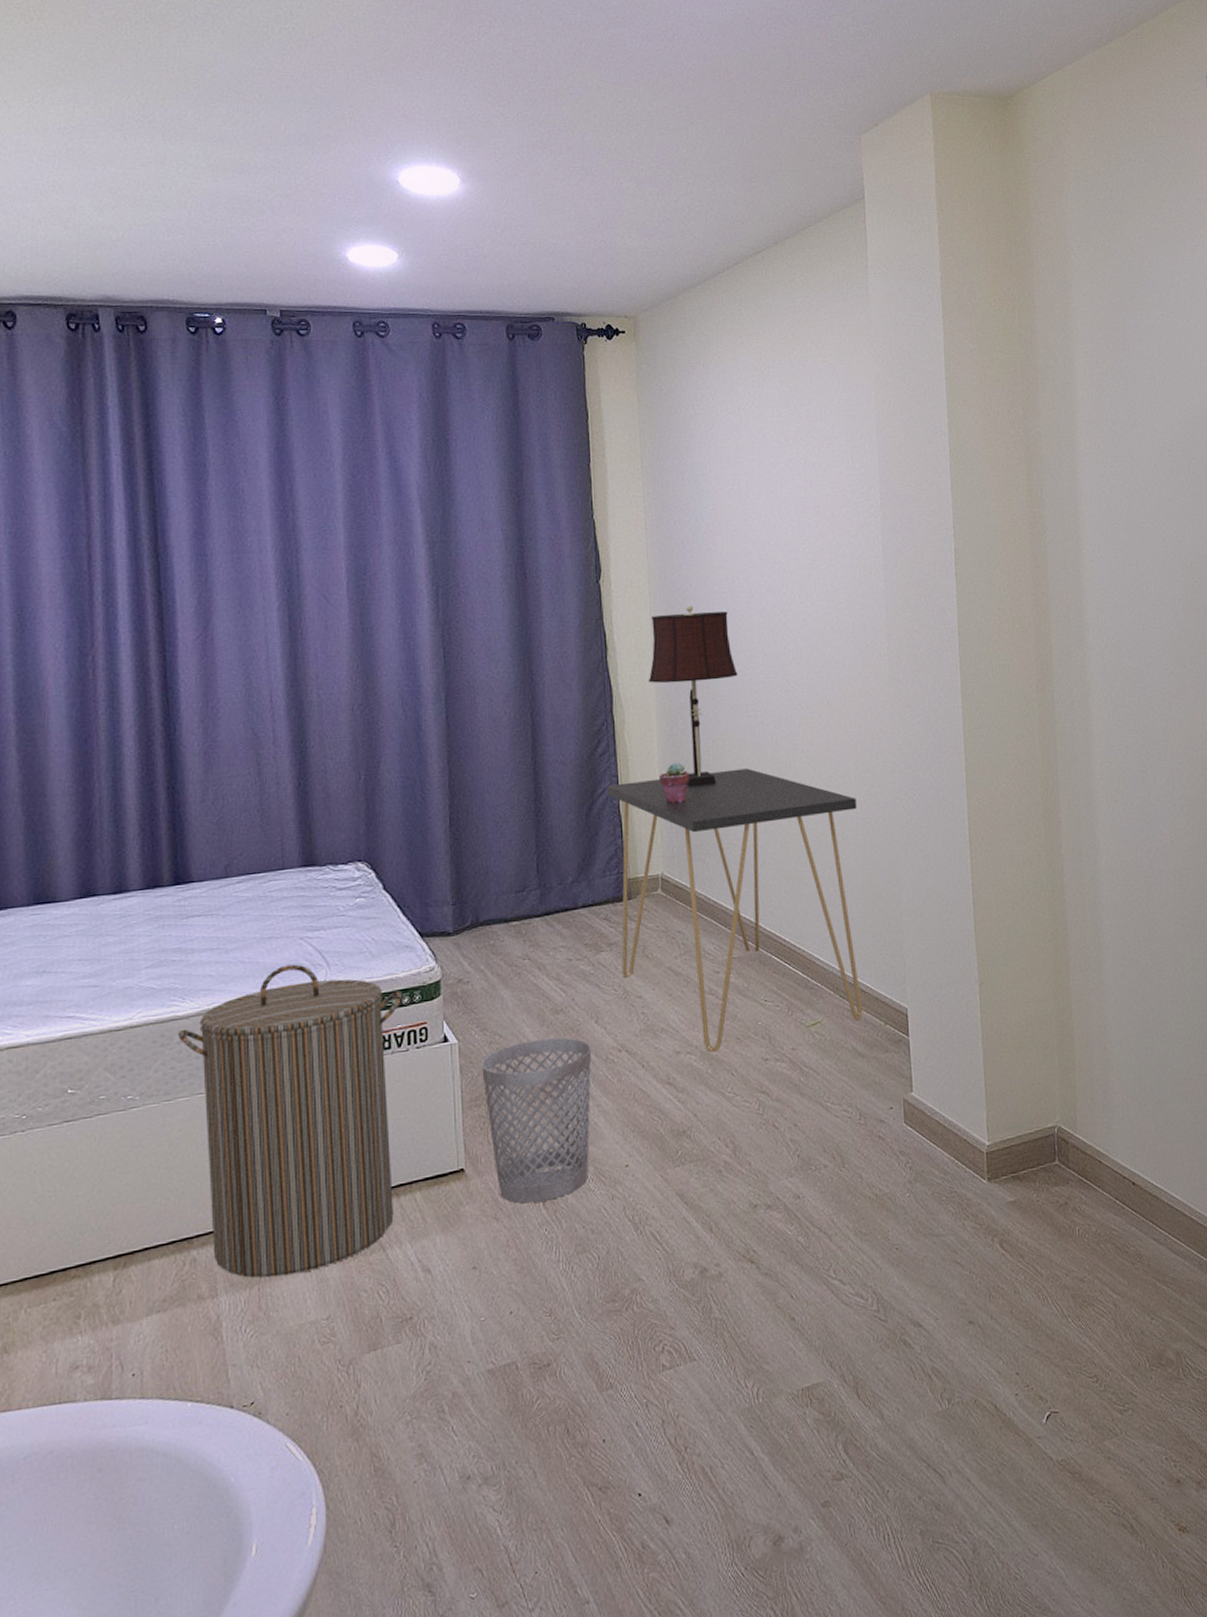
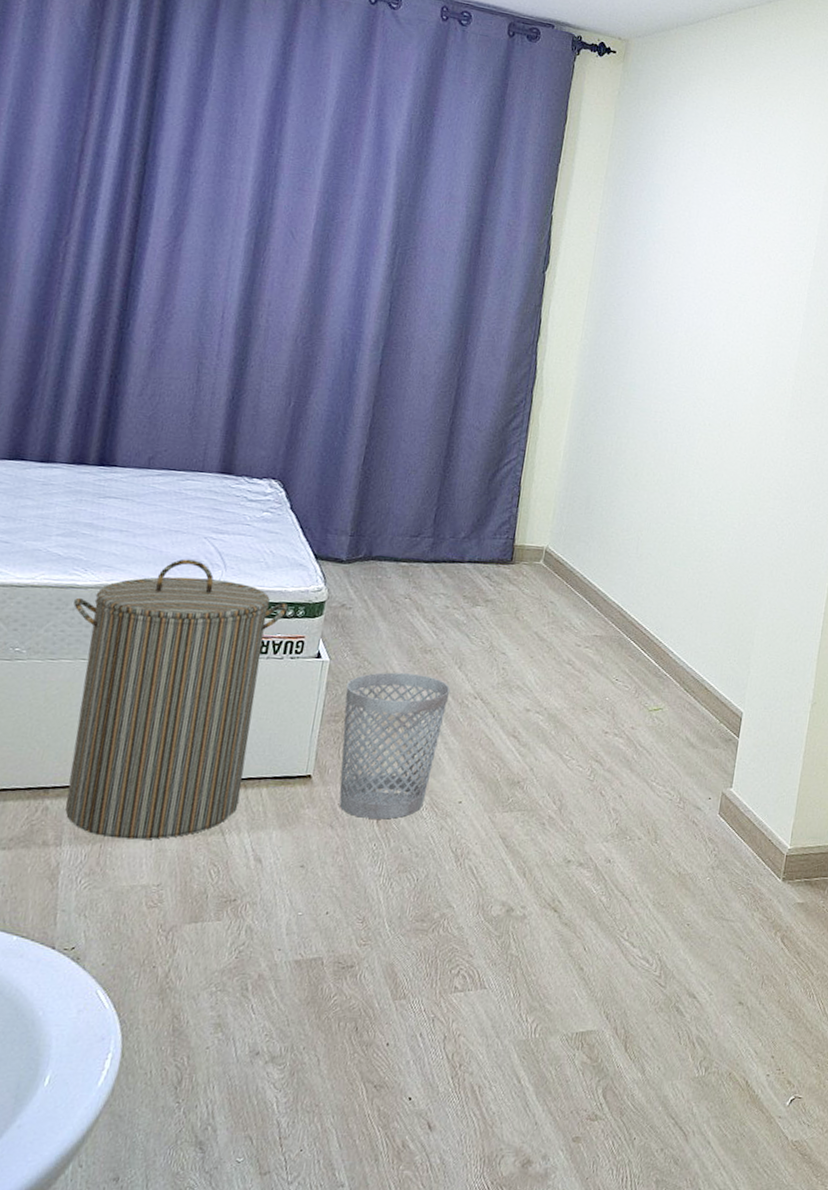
desk: present [606,768,863,1053] -> none [491,457,737,717]
table lamp: present [648,604,738,787] -> none [570,310,656,477]
potted succulent: present [658,763,690,804] -> none [562,450,591,487]

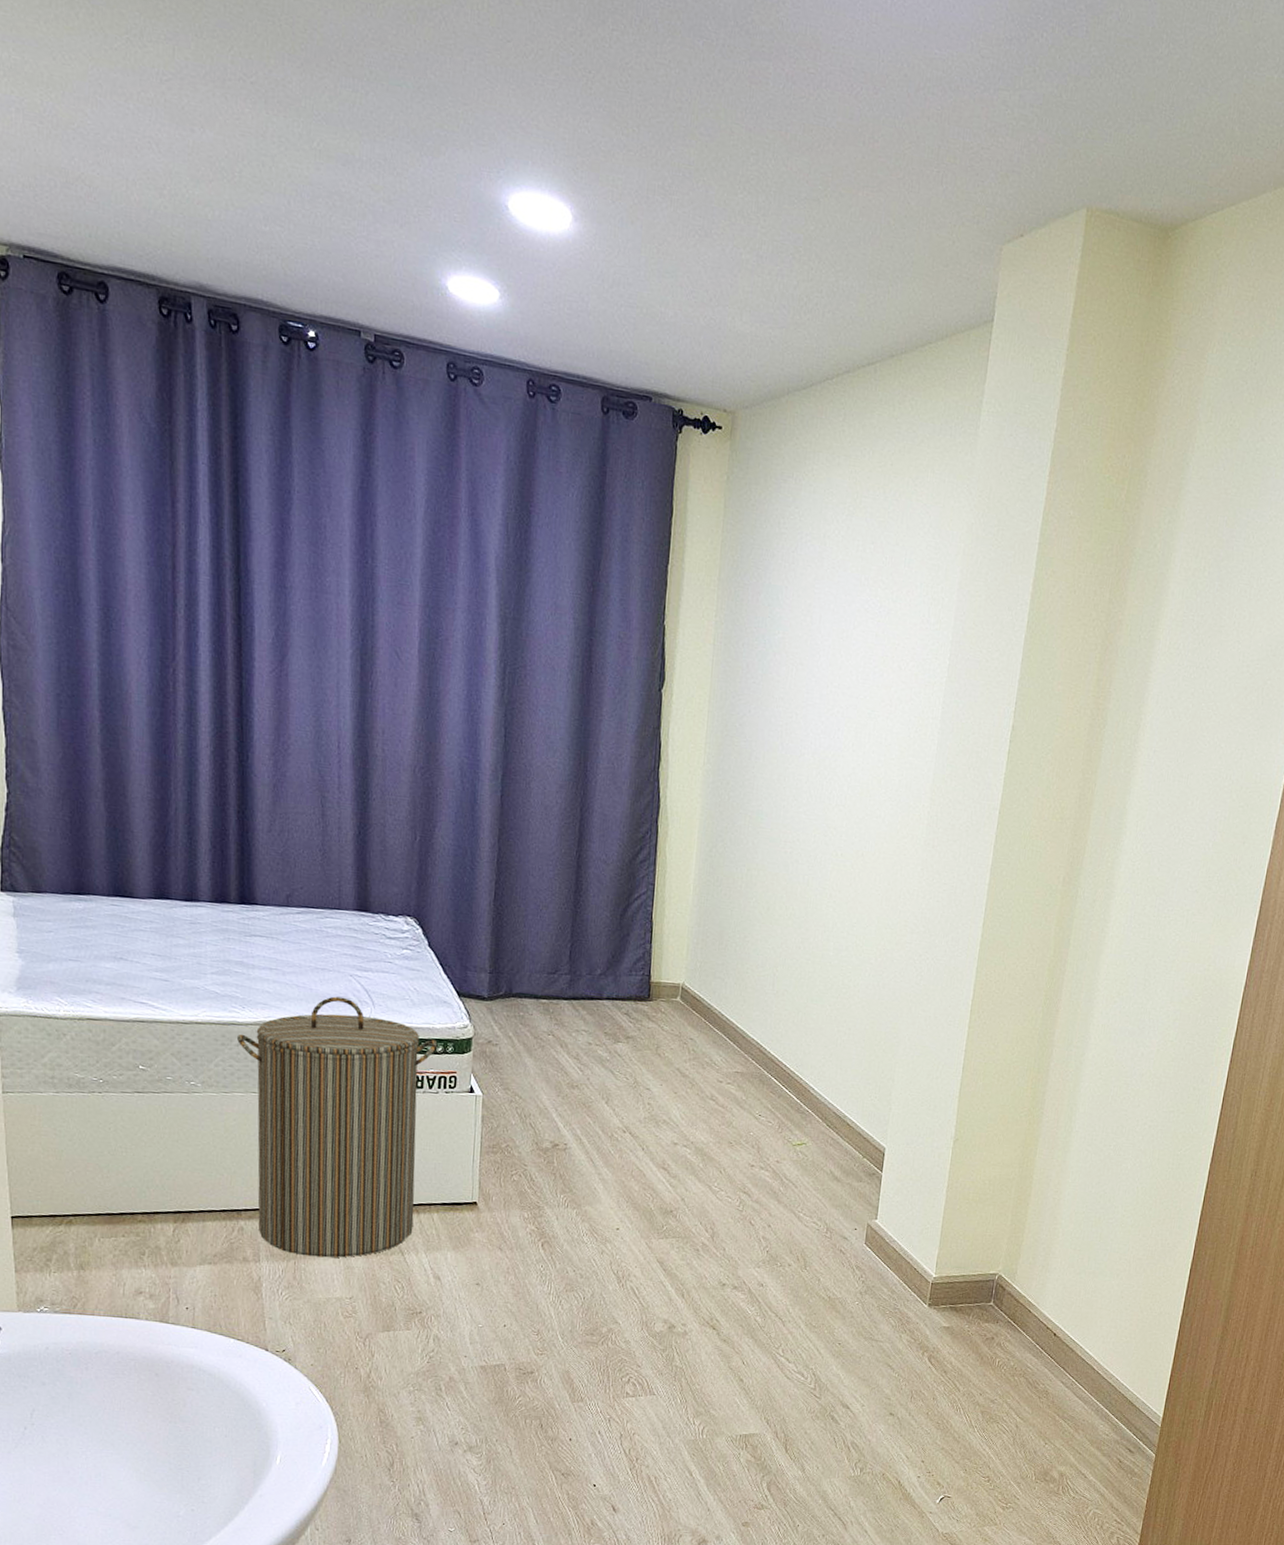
wastebasket: present [339,672,450,819] -> none [500,1106,600,1244]

